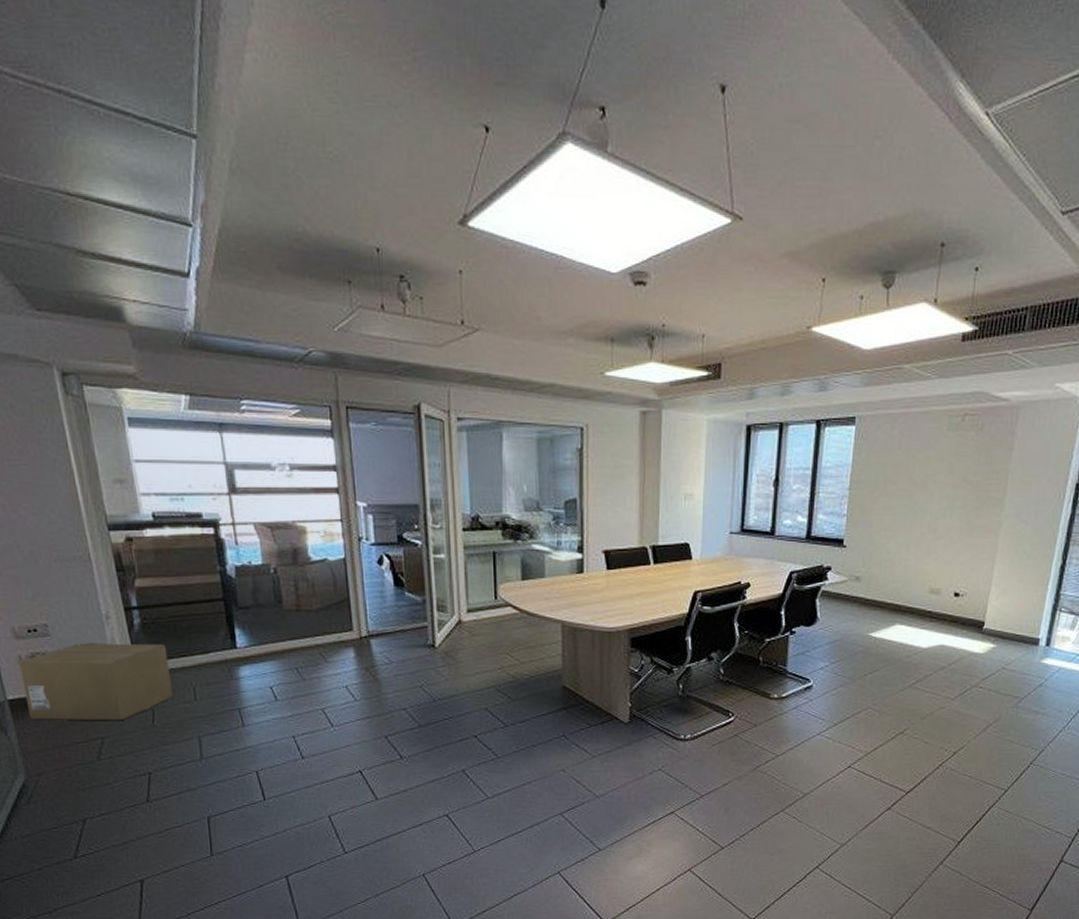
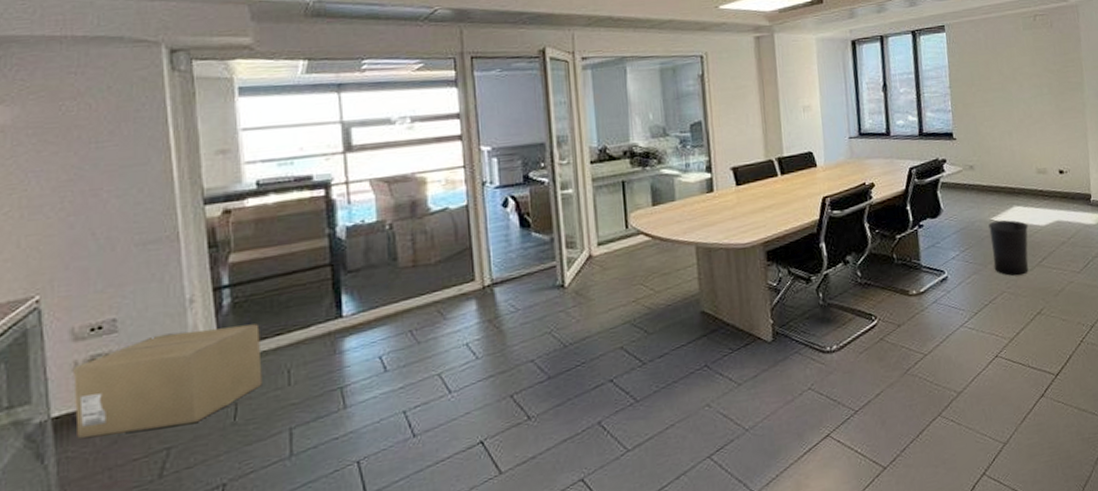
waste bin: none [863,636,909,693] -> present [988,220,1029,276]

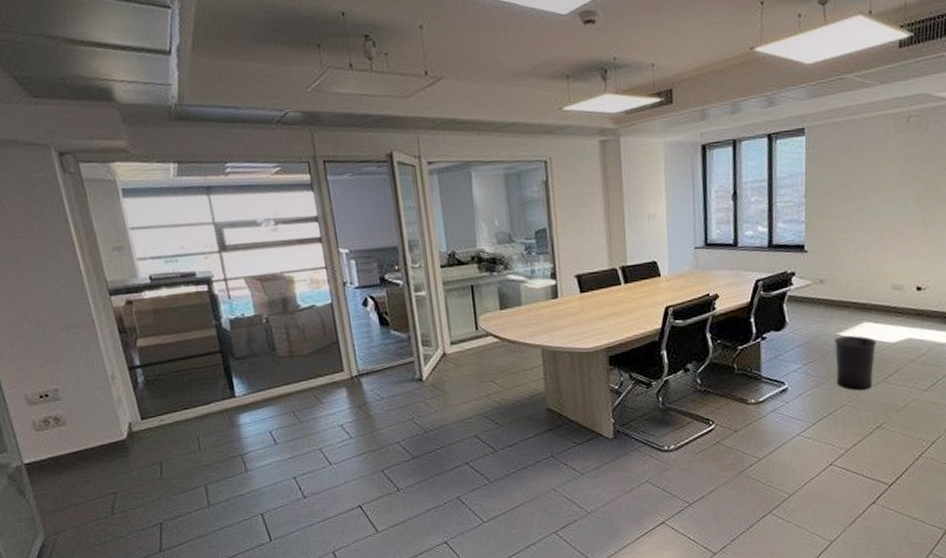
box: present [73,324,262,440] -> none [33,399,179,482]

